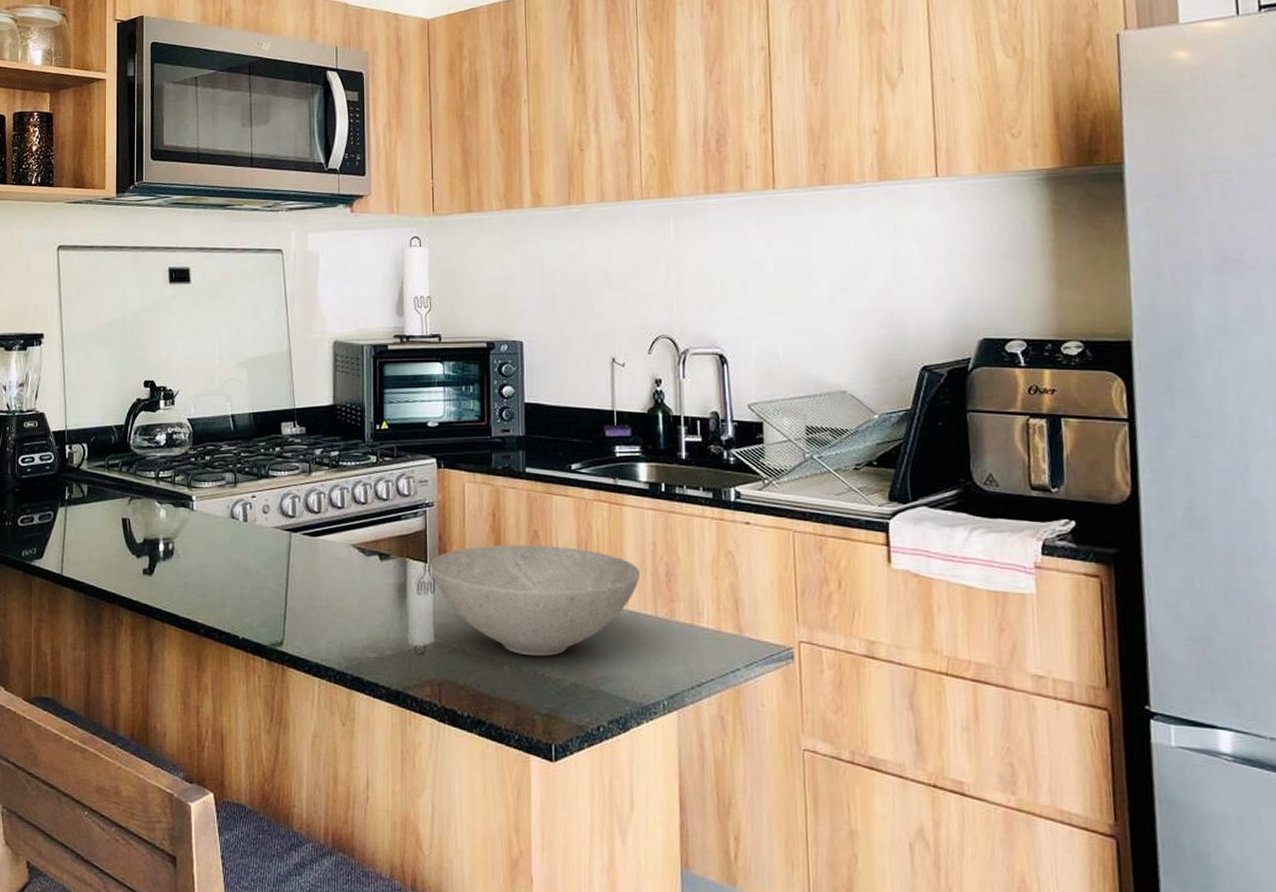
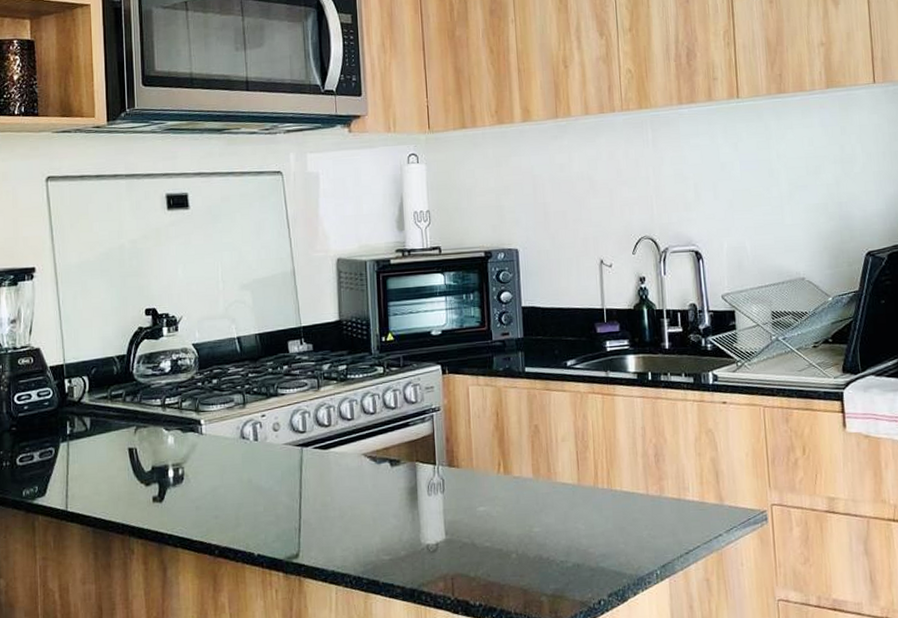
bowl: present [430,544,641,656] -> none [439,438,633,543]

